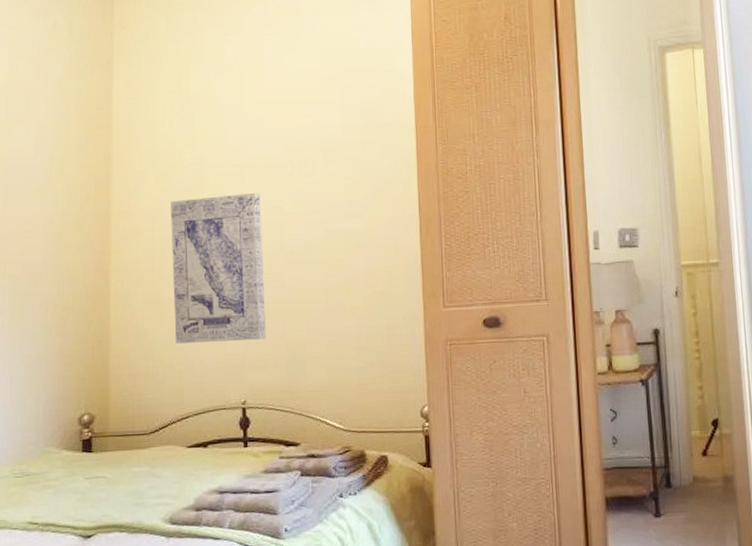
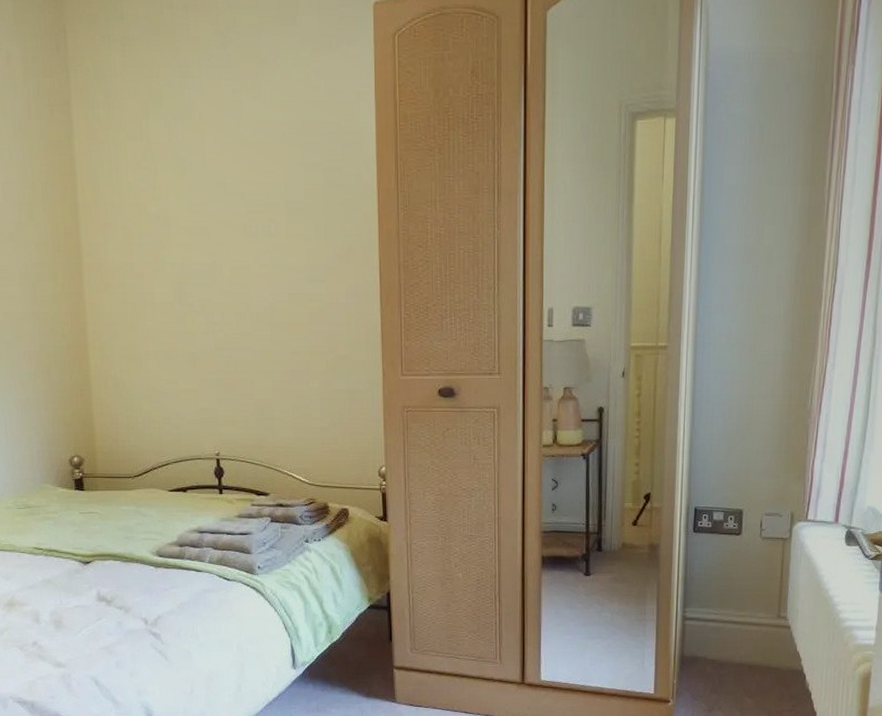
wall art: present [171,192,266,344] -> none [139,251,236,396]

